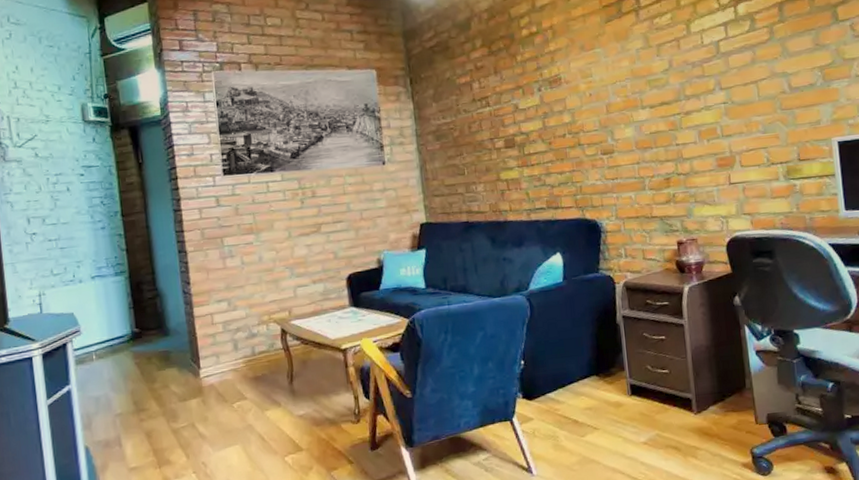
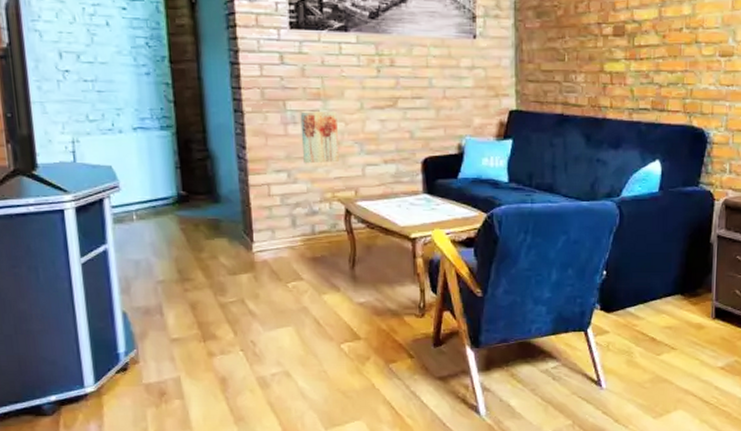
wall art: none [236,242,274,292] -> present [300,111,340,164]

